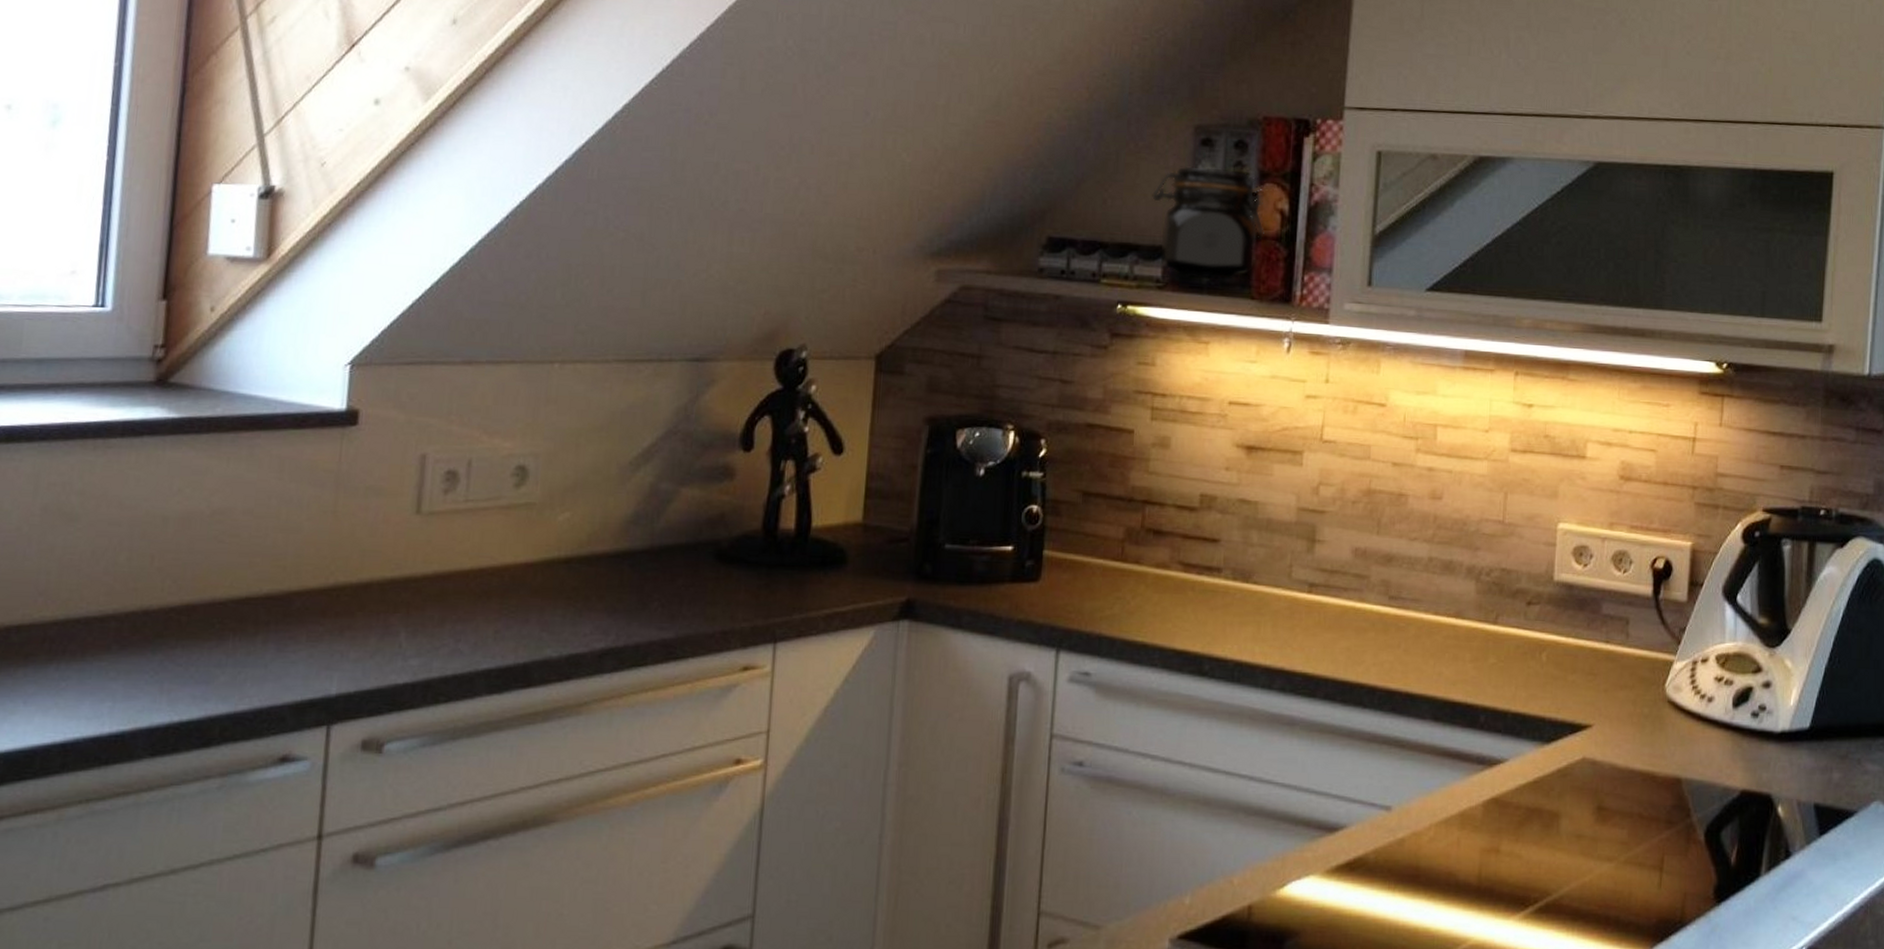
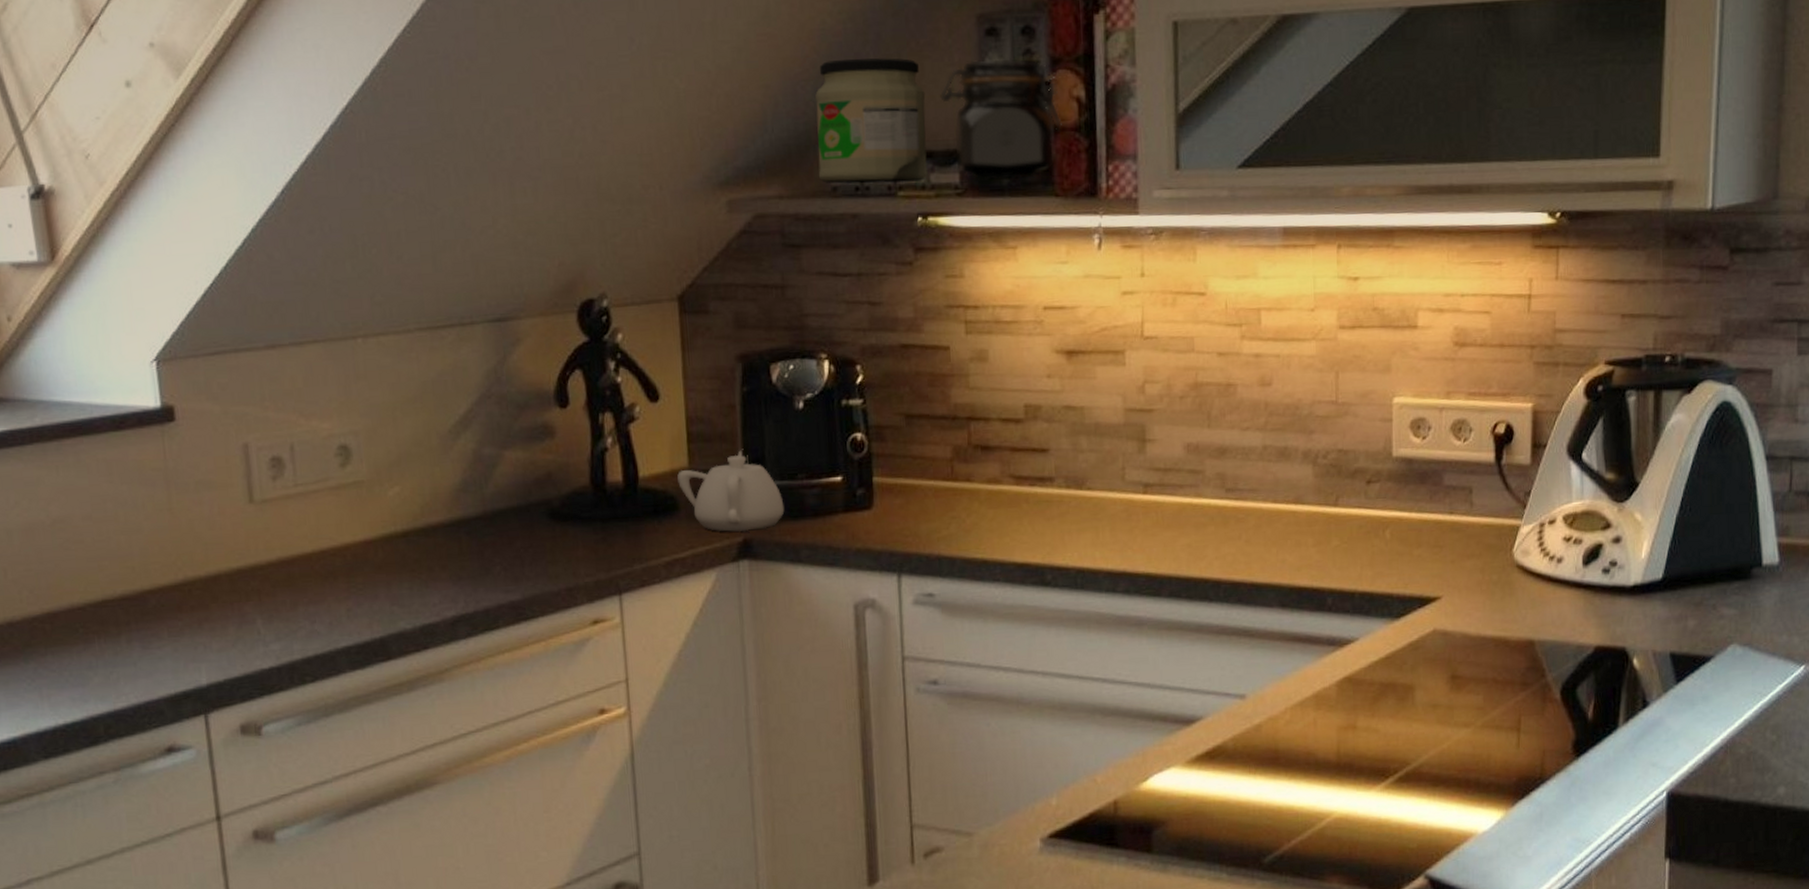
teapot: none [849,509,952,592] -> present [677,449,785,532]
jar: none [1027,152,1139,271] -> present [815,58,928,184]

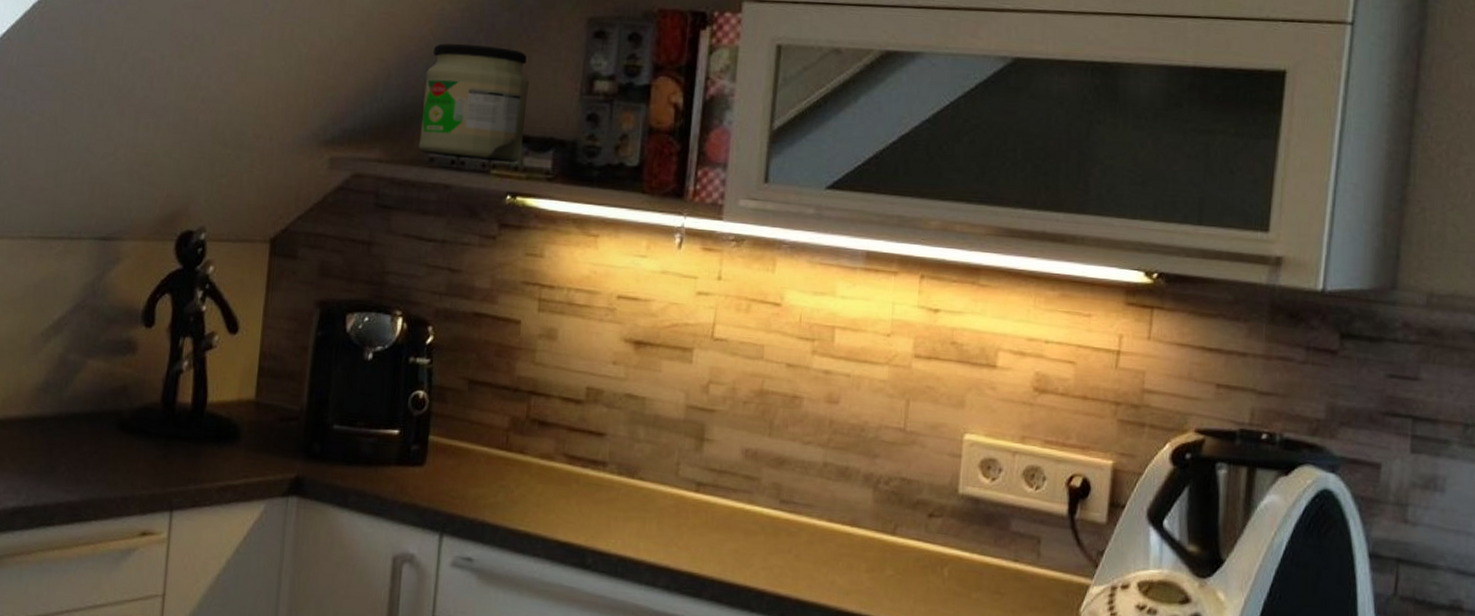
teapot: present [677,449,785,532] -> none [243,389,340,470]
jar: present [940,58,1062,178] -> none [543,58,657,170]

